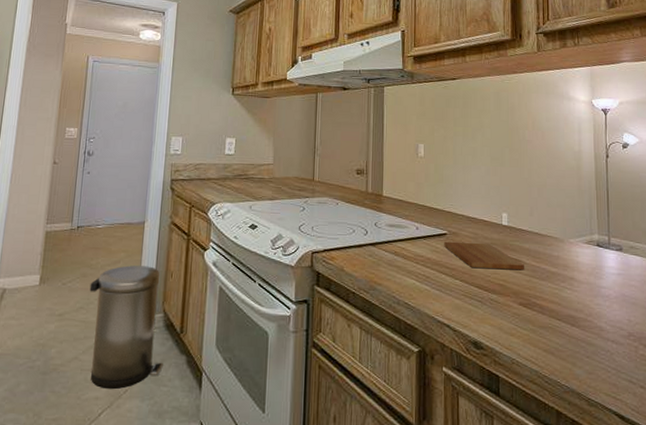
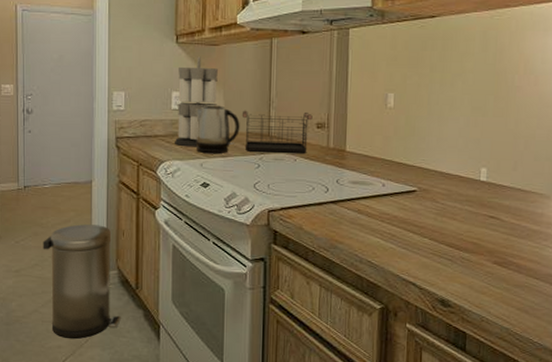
spice rack: none [226,107,270,190] -> present [175,56,219,147]
kettle: none [246,150,287,196] -> present [196,104,240,153]
dish rack: none [289,156,353,197] -> present [241,110,313,153]
cutting board: present [444,241,524,271] -> none [413,198,502,229]

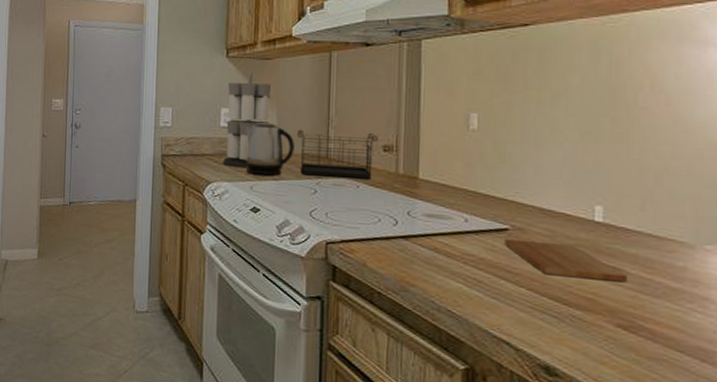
pedal bin: present [42,224,121,339] -> none [85,245,162,369]
cutting board: none [413,198,502,229] -> present [504,238,627,283]

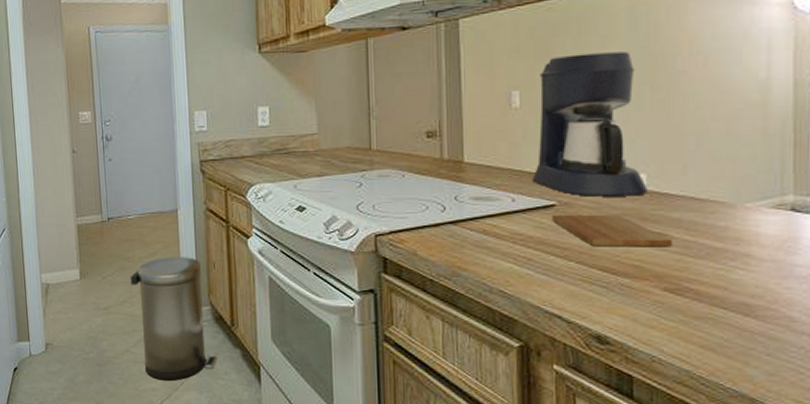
pedal bin: none [85,245,162,369] -> present [130,257,217,381]
spice rack: present [223,71,272,168] -> none [263,65,309,167]
kettle: present [246,122,295,176] -> none [285,117,337,173]
dish rack: present [296,129,378,179] -> none [337,120,421,169]
coffee maker: none [487,82,604,228] -> present [532,51,648,197]

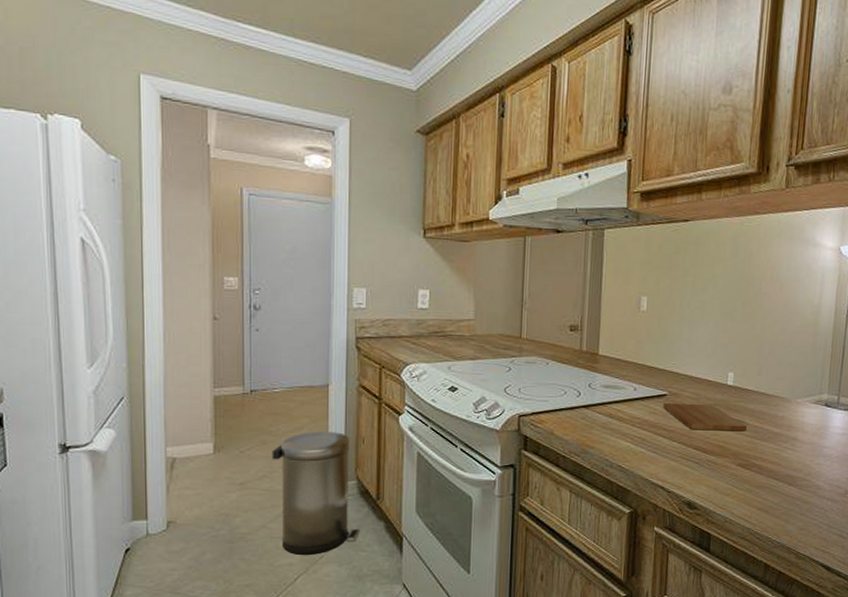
coffee maker: present [532,51,648,197] -> none [651,270,734,390]

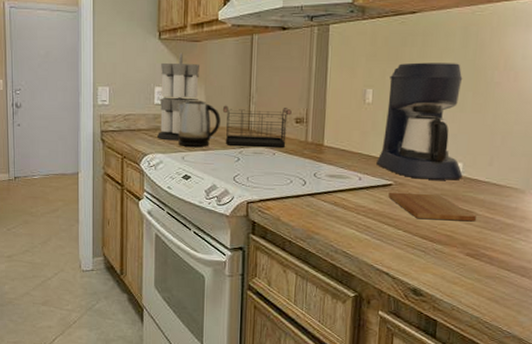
pedal bin: present [272,431,360,555] -> none [32,213,107,320]
spice rack: none [421,252,469,349] -> present [157,52,201,141]
kettle: none [444,303,491,356] -> present [178,99,221,147]
dish rack: none [492,310,566,356] -> present [222,105,292,147]
coffee maker: none [651,270,734,390] -> present [376,62,463,180]

